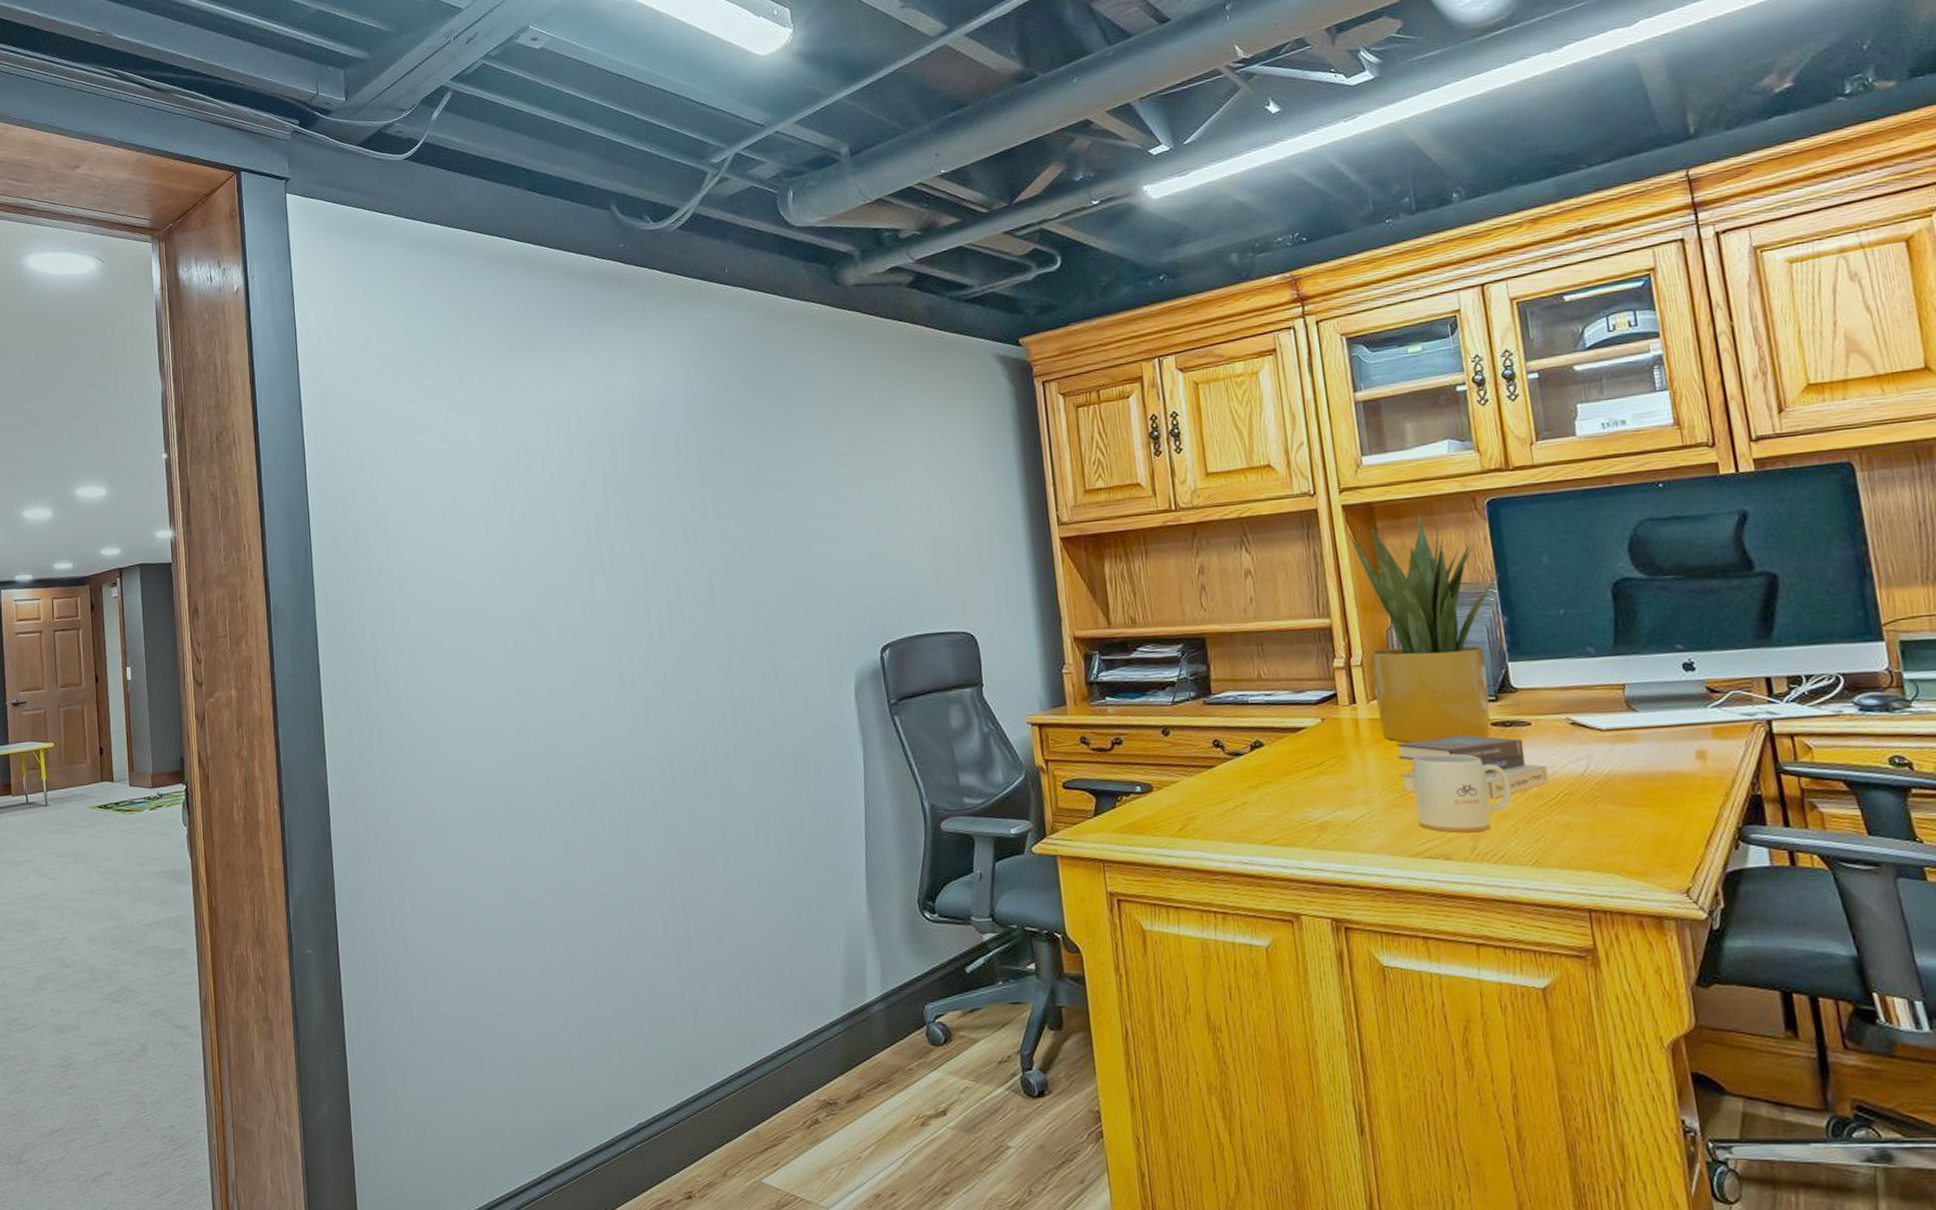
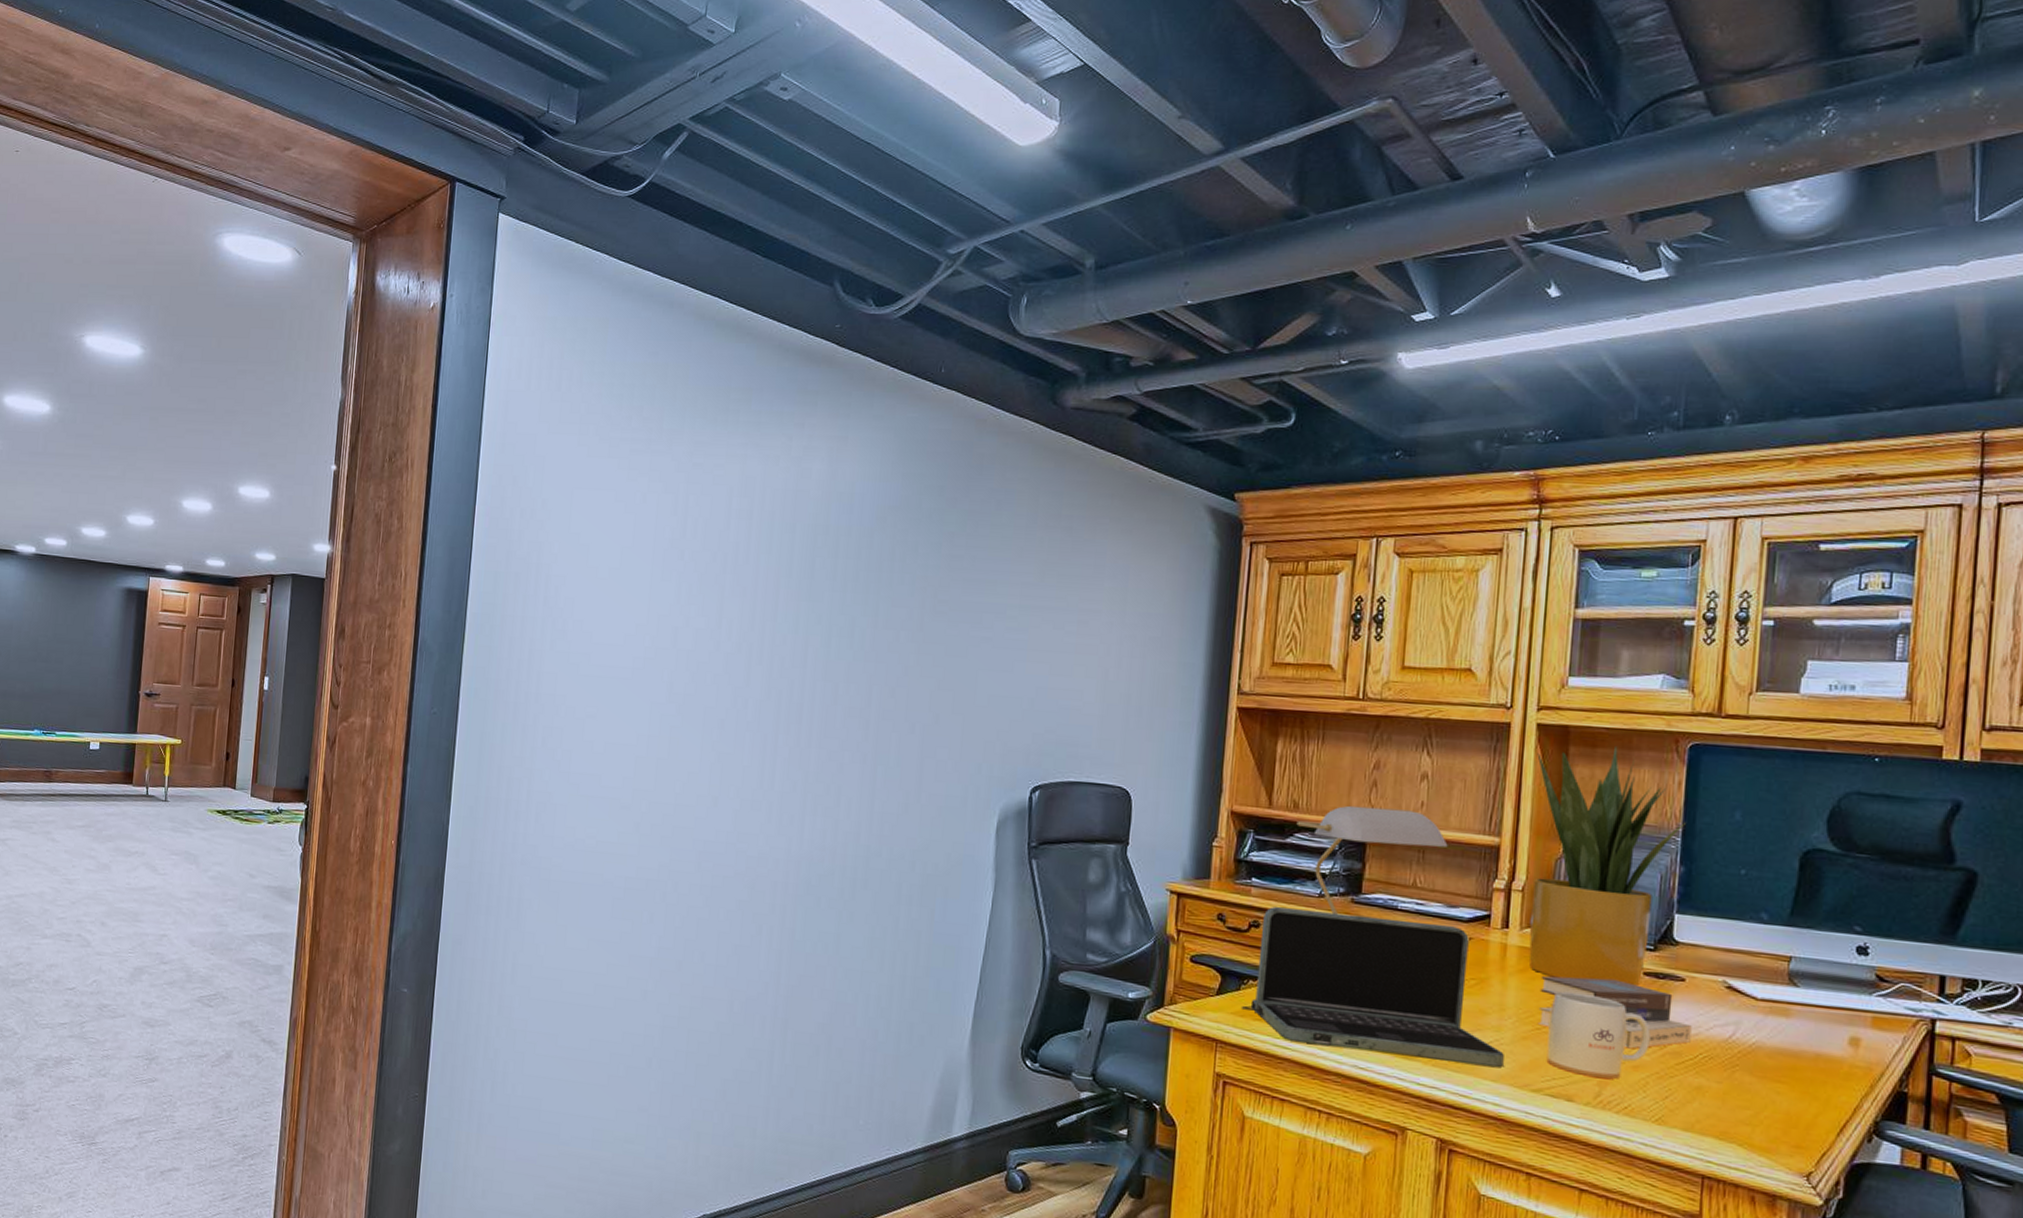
laptop: none [1119,711,1379,849] -> present [1240,906,1504,1068]
desk lamp: none [1137,607,1283,719] -> present [1296,805,1448,915]

